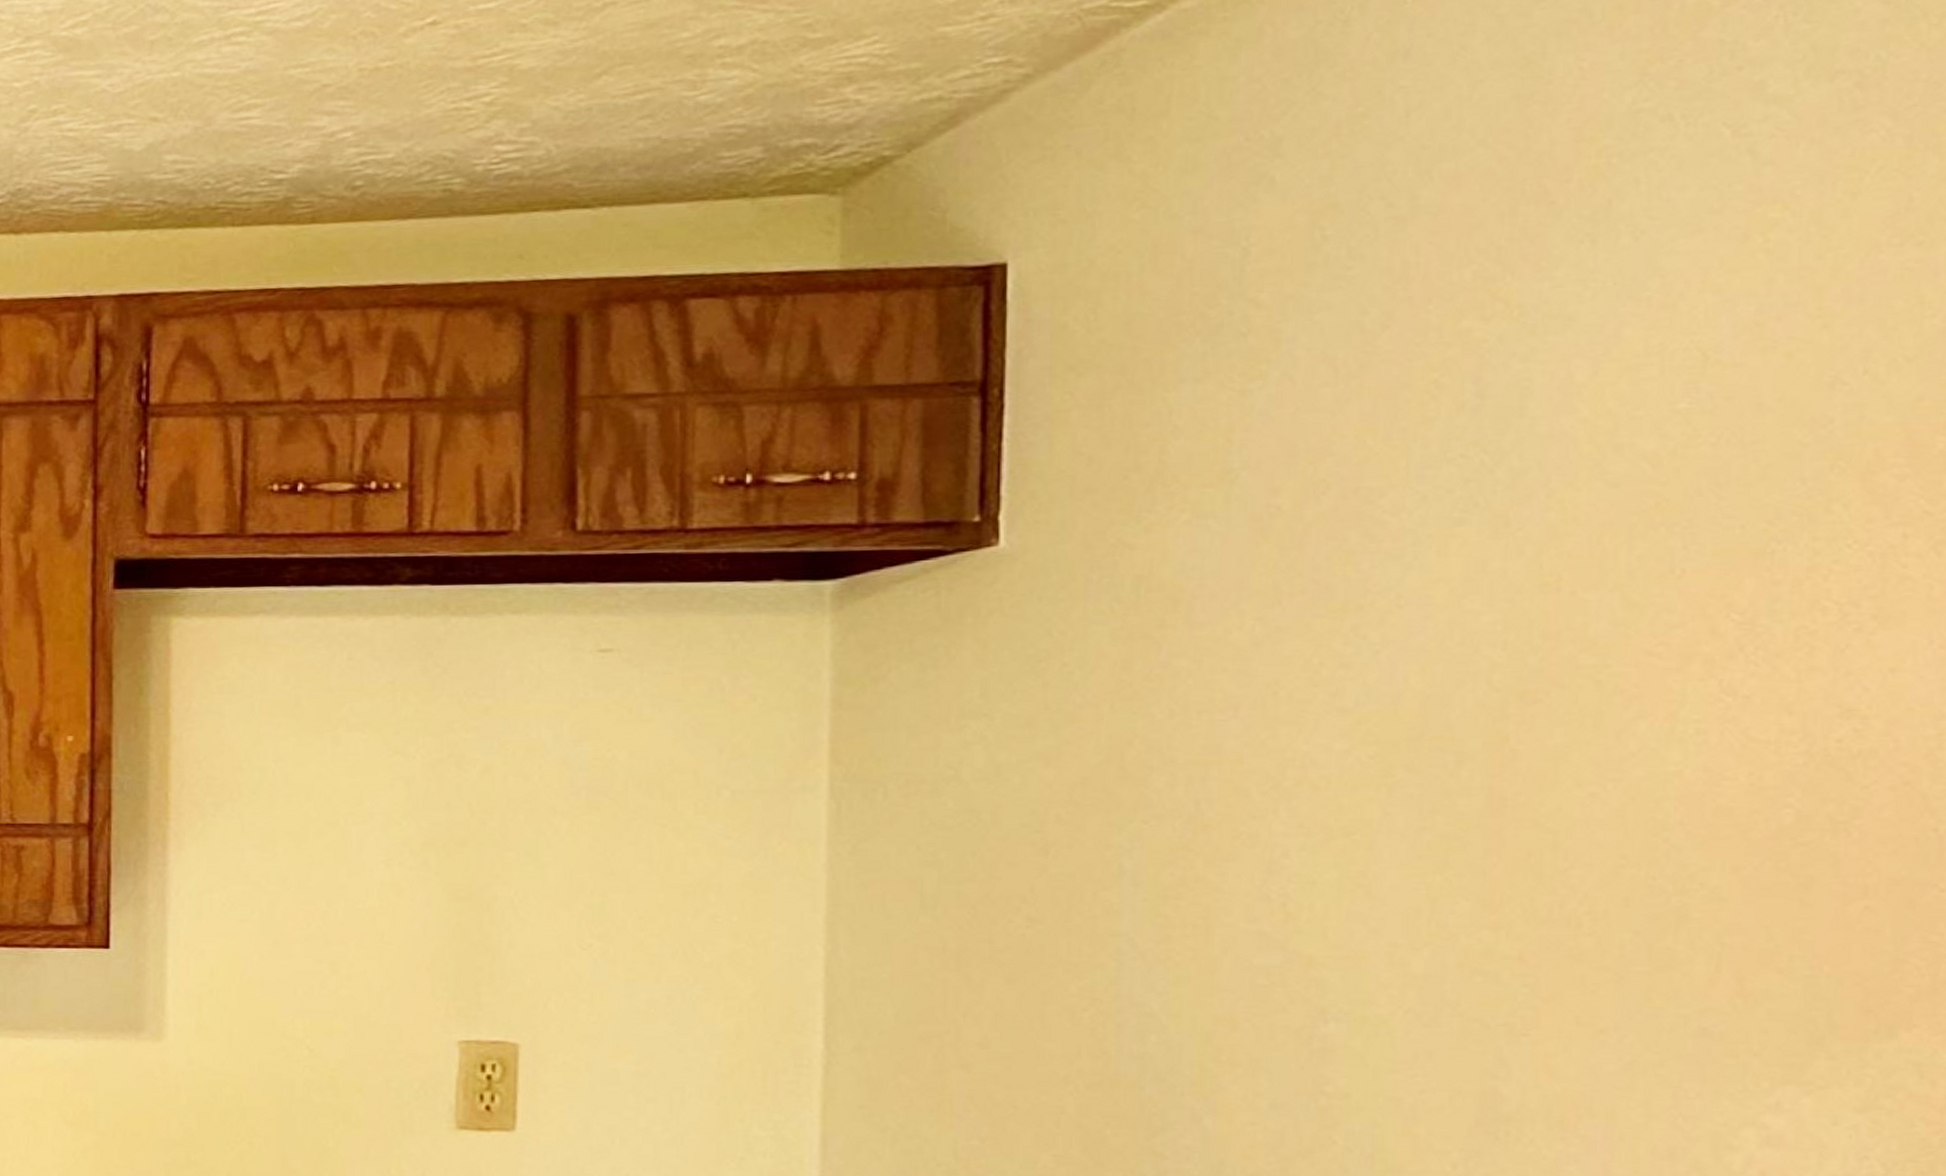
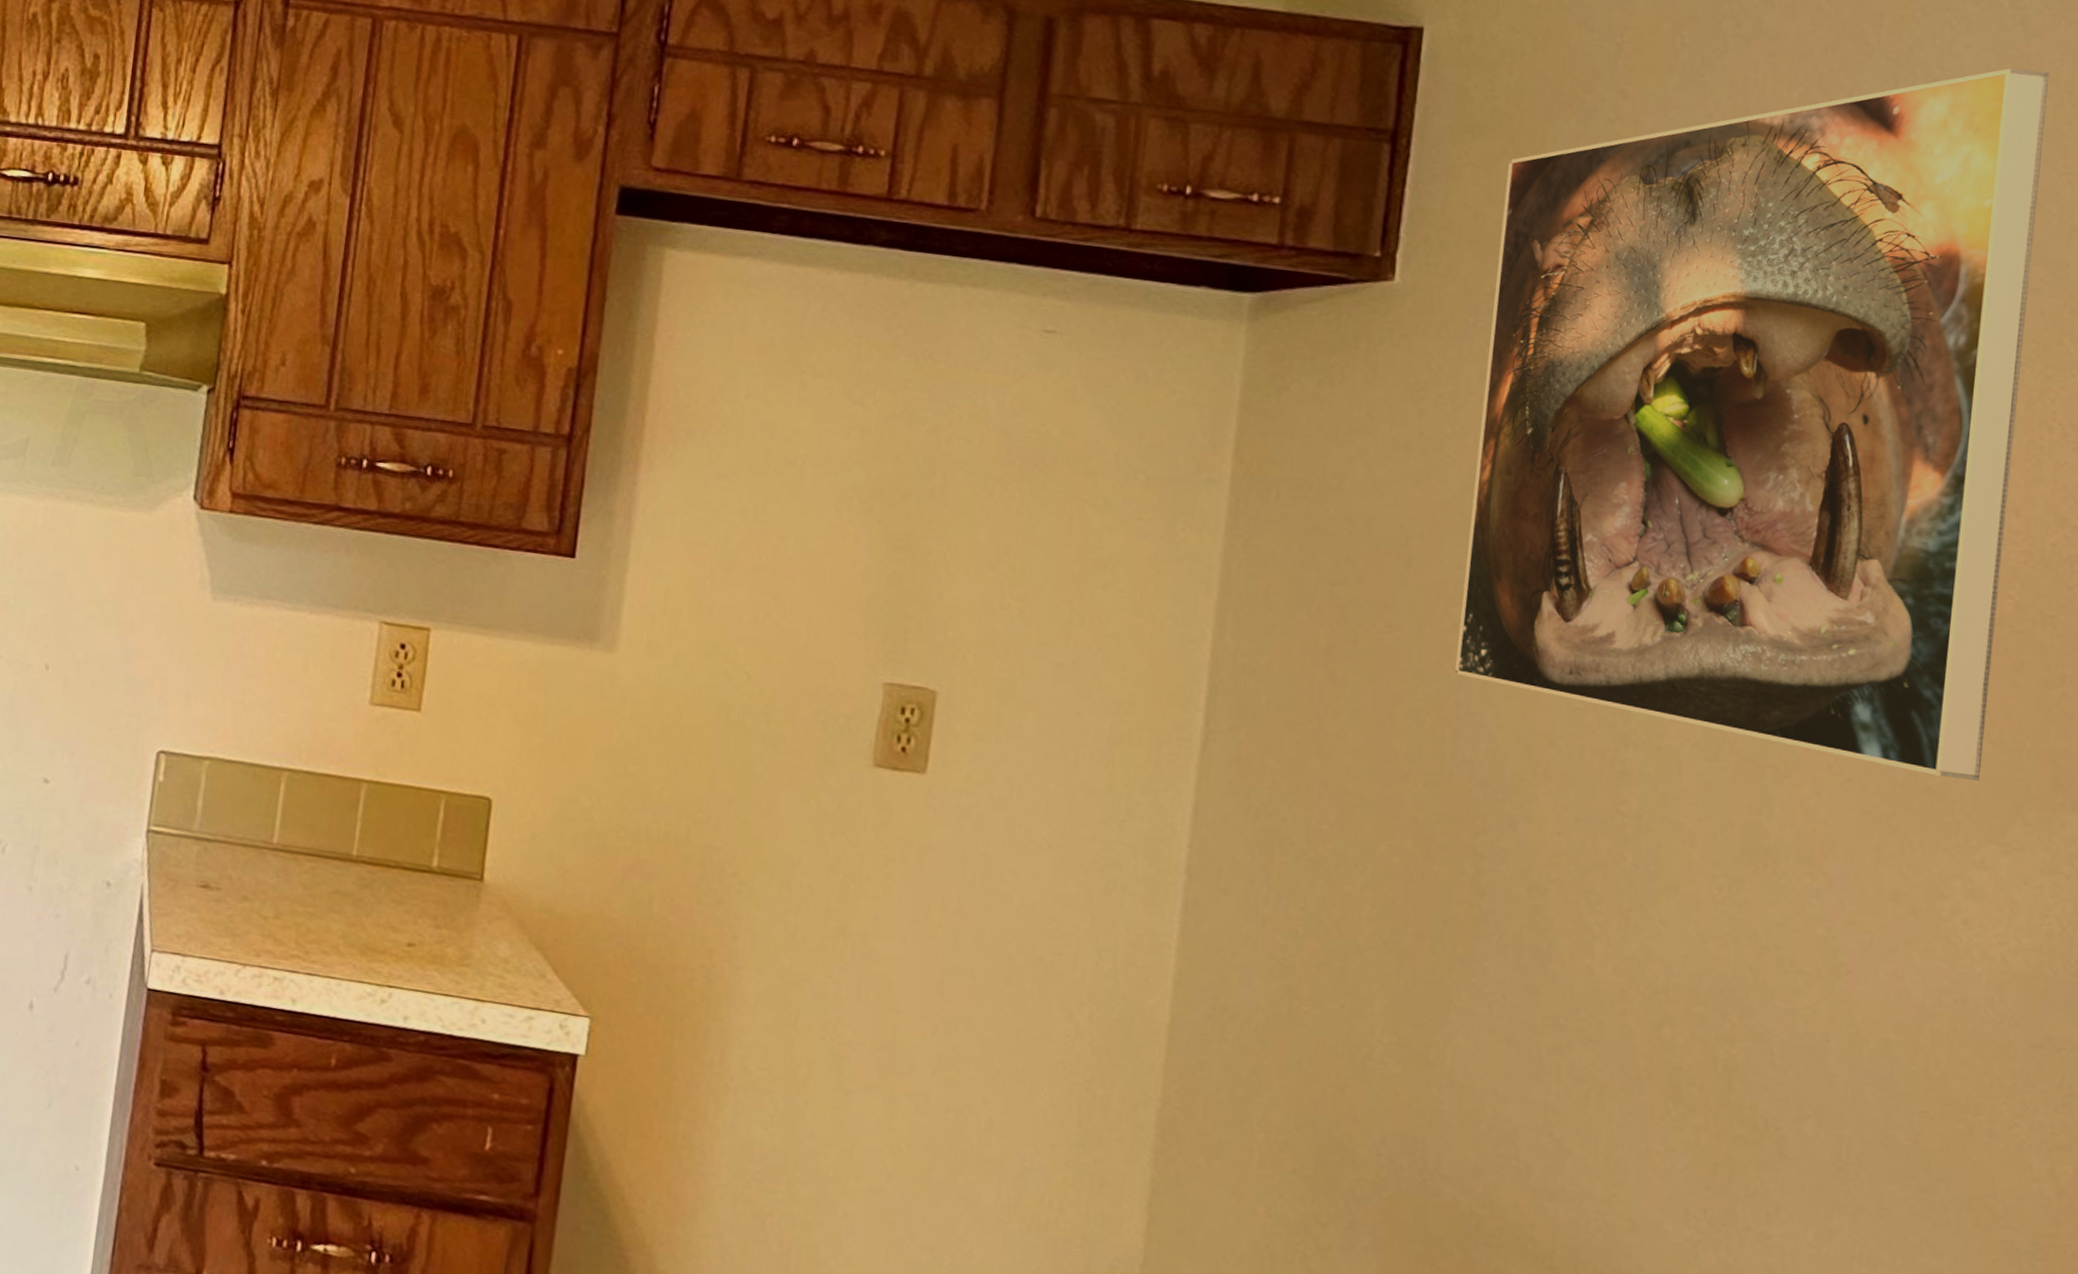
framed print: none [1111,203,1790,1017] -> present [1454,68,2050,782]

